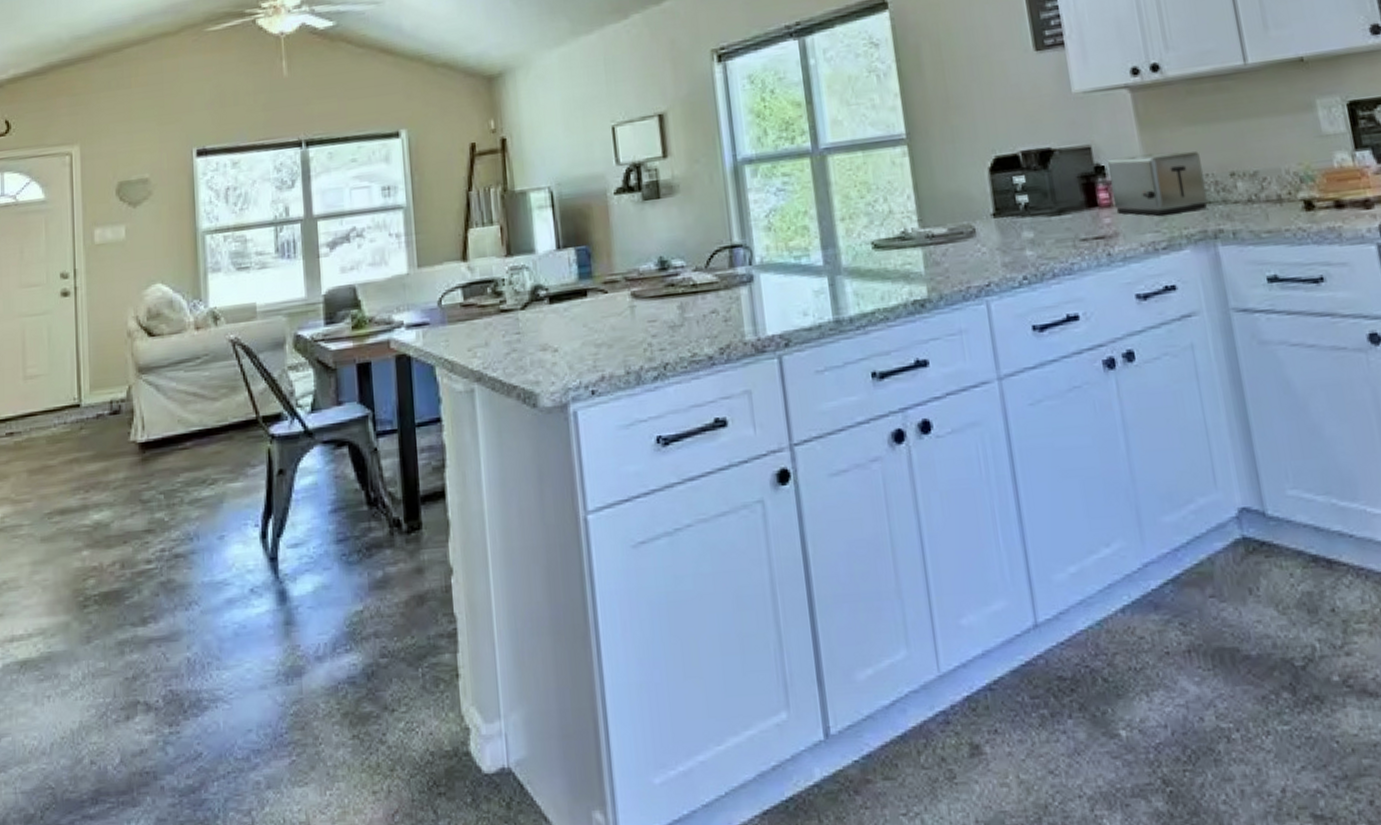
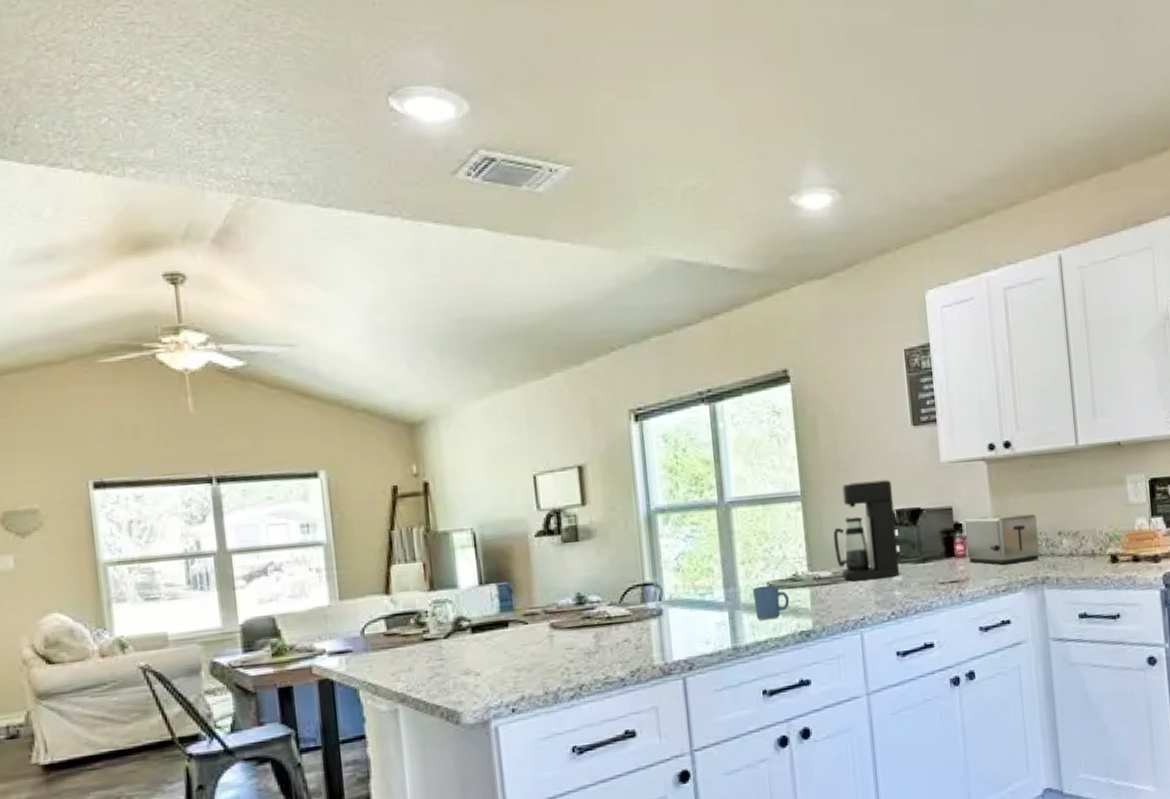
mug: none [855,245,900,288] -> present [753,585,790,621]
coffee maker: none [947,116,1031,239] -> present [833,480,900,582]

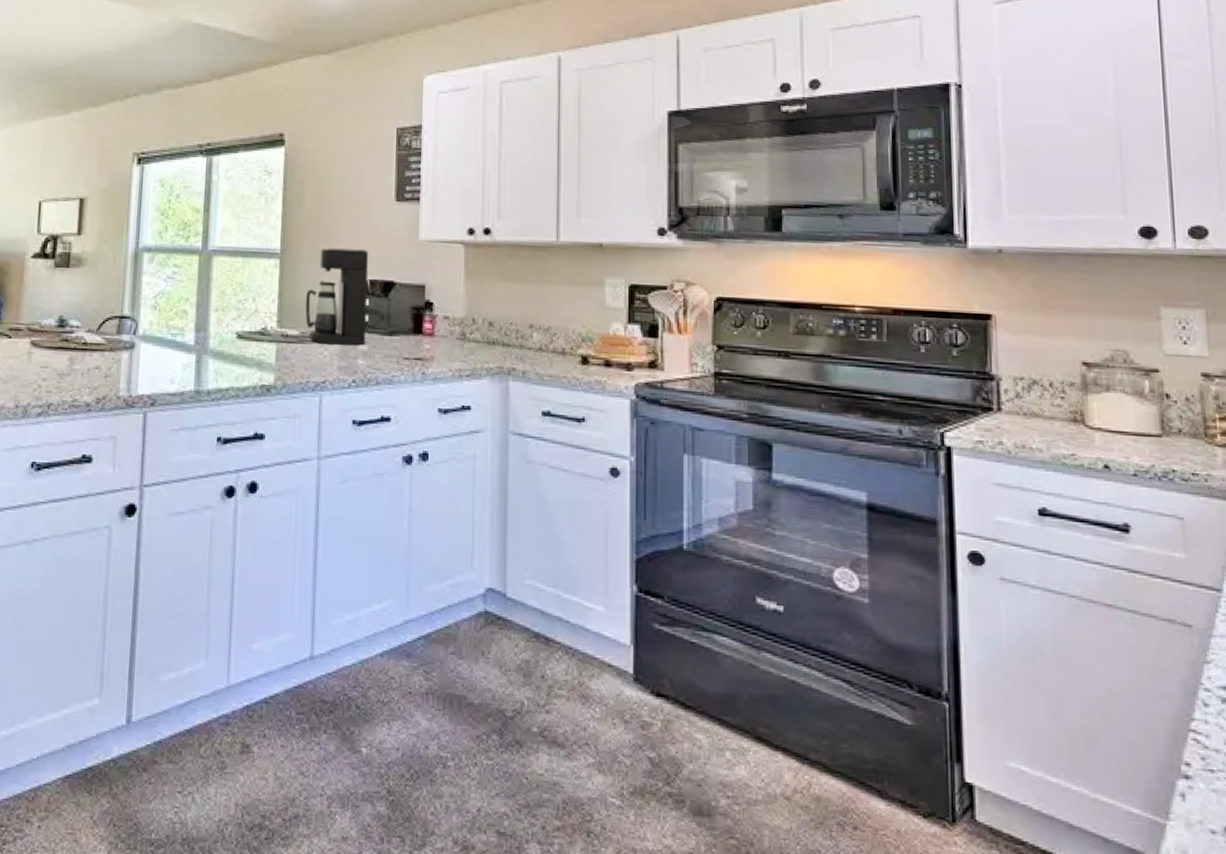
mug: present [753,585,790,621] -> none [221,335,256,369]
toaster: present [965,514,1039,566] -> none [434,298,508,351]

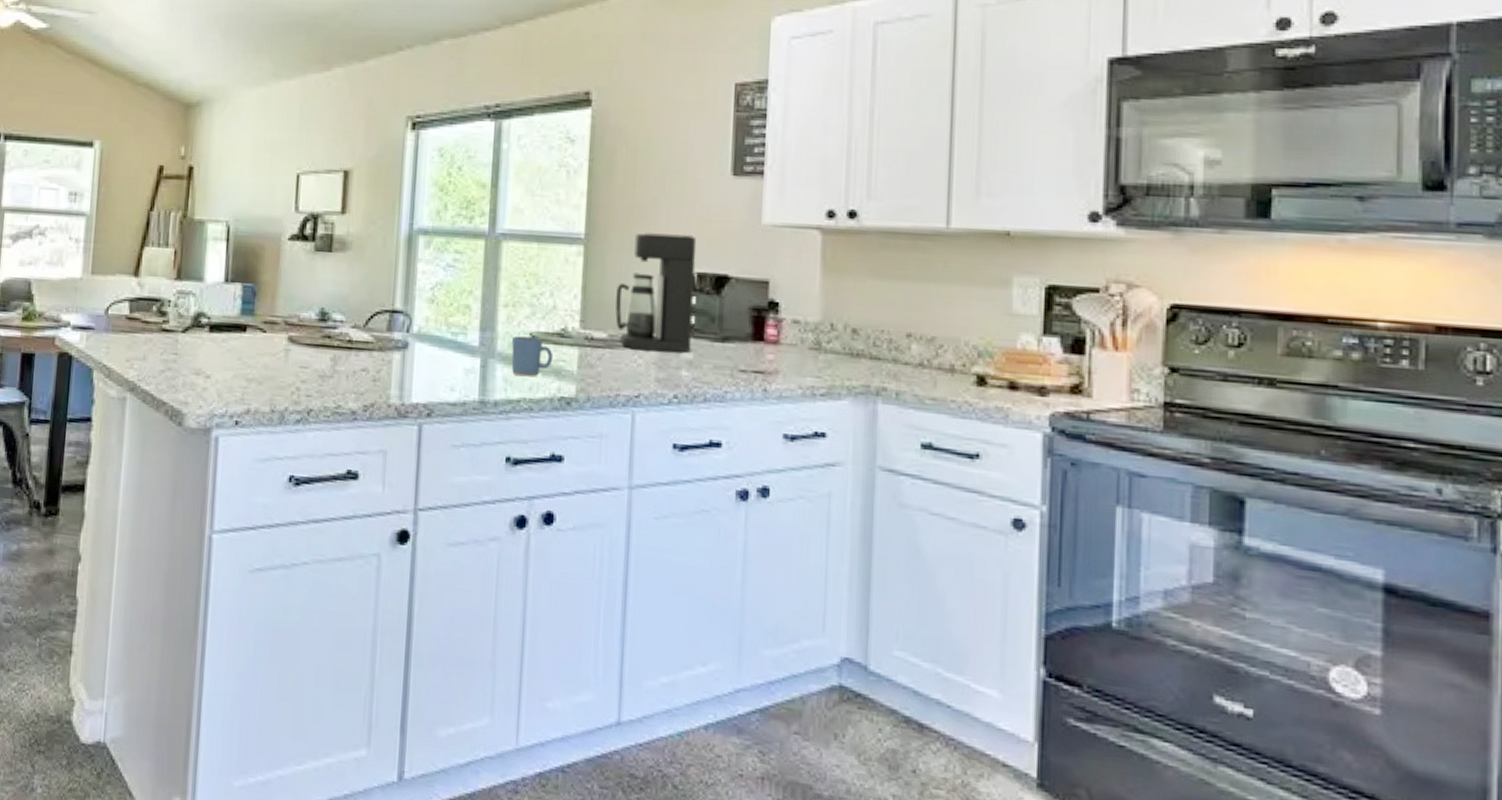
mug: none [221,335,256,369] -> present [511,336,554,377]

